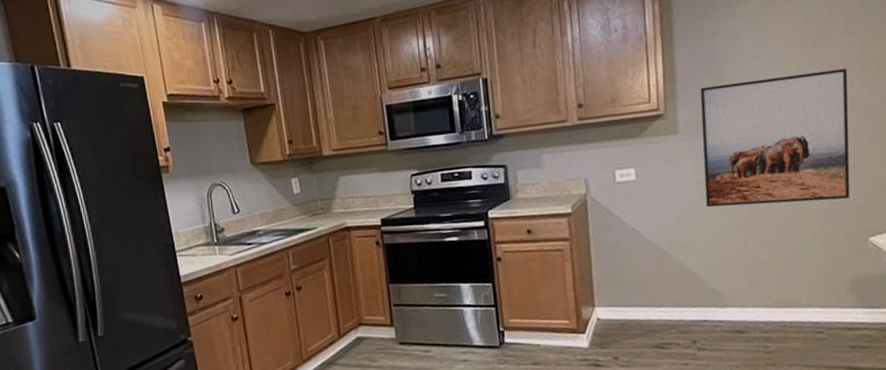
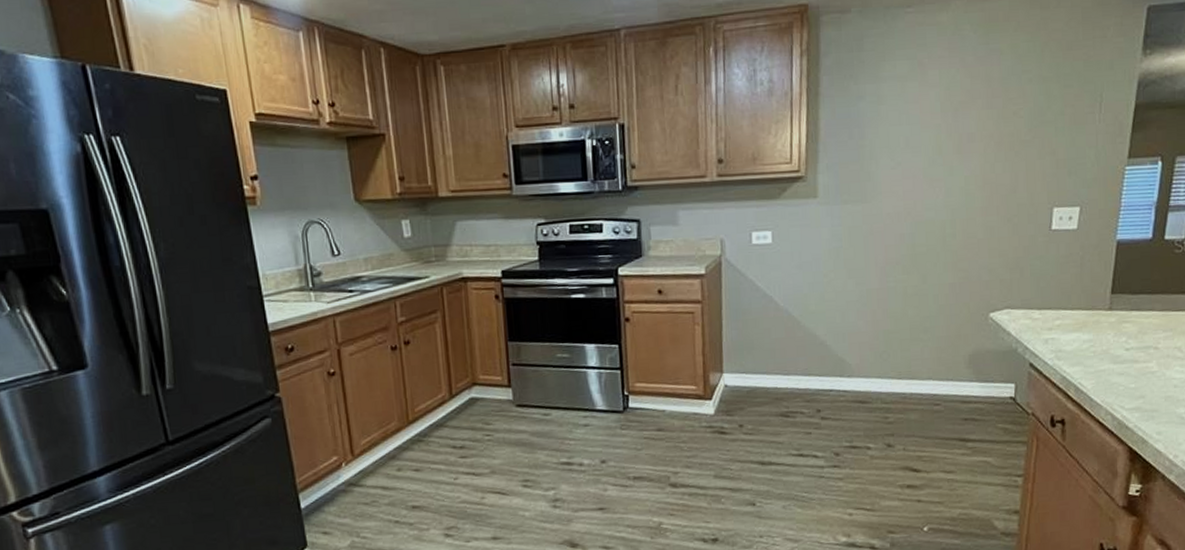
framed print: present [700,68,851,208] -> none [839,142,984,276]

